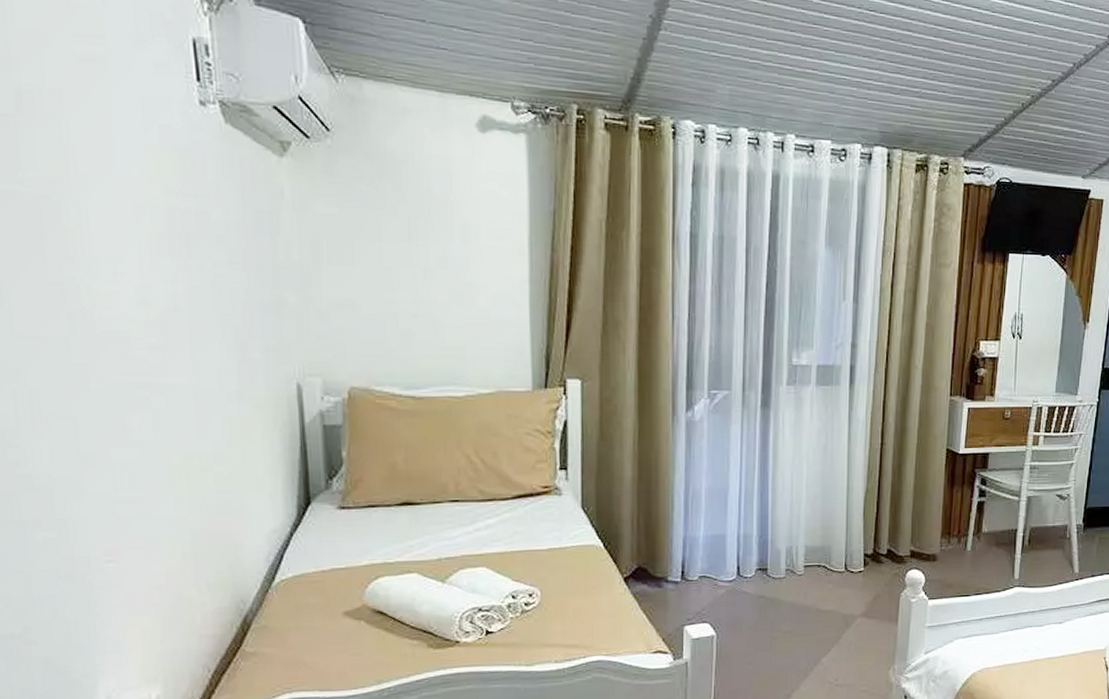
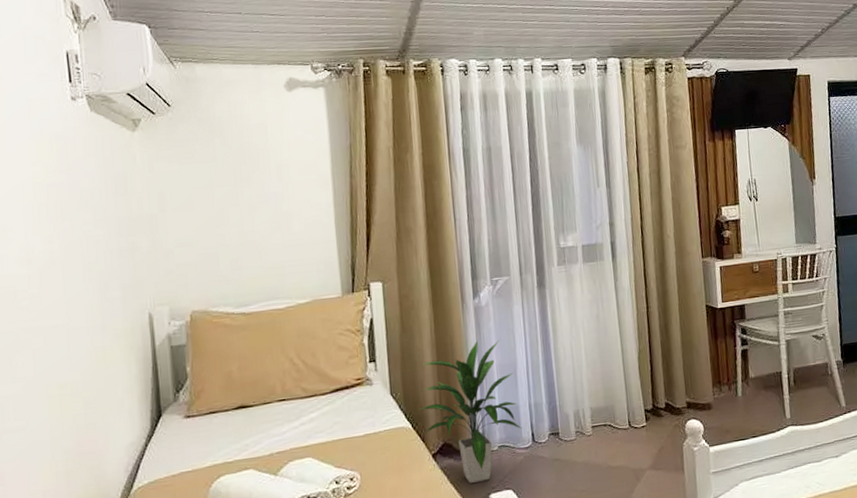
indoor plant: none [612,458,727,612] -> present [418,340,522,483]

